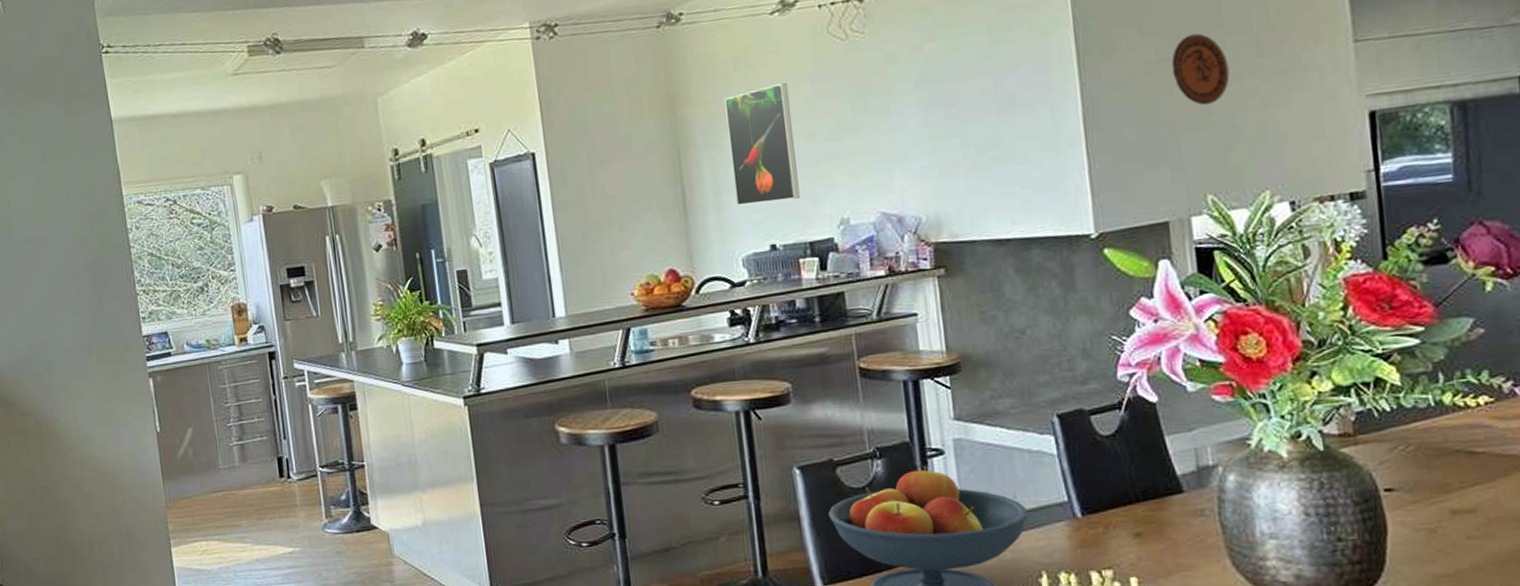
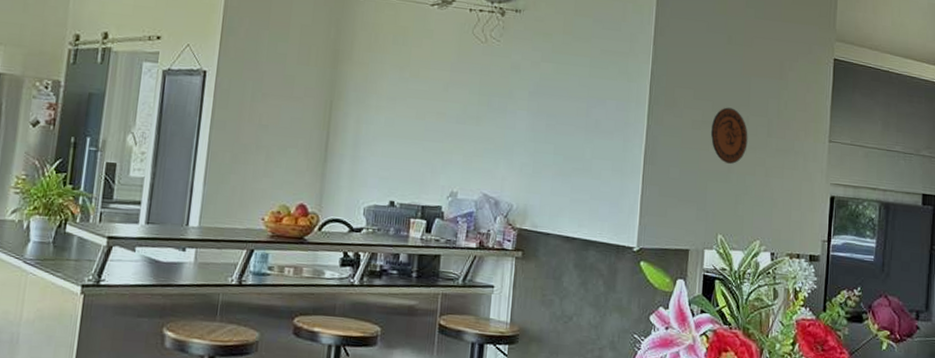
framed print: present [724,82,800,206] -> none [370,64,433,166]

